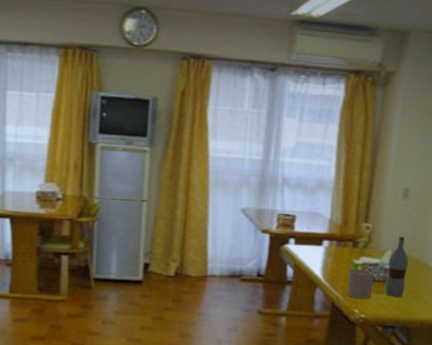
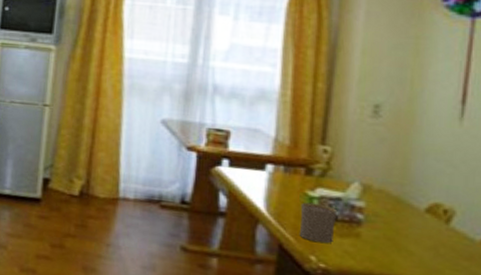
bottle: present [385,236,409,297] -> none [352,164,383,245]

